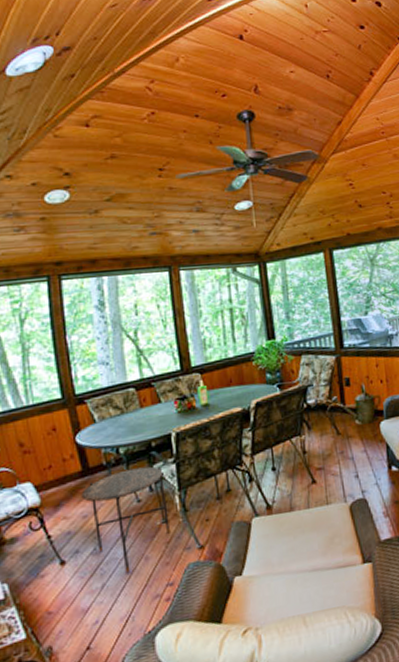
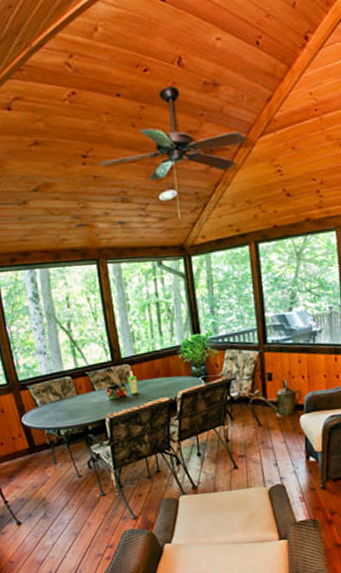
side table: present [81,466,170,573] -> none [30,447,108,535]

